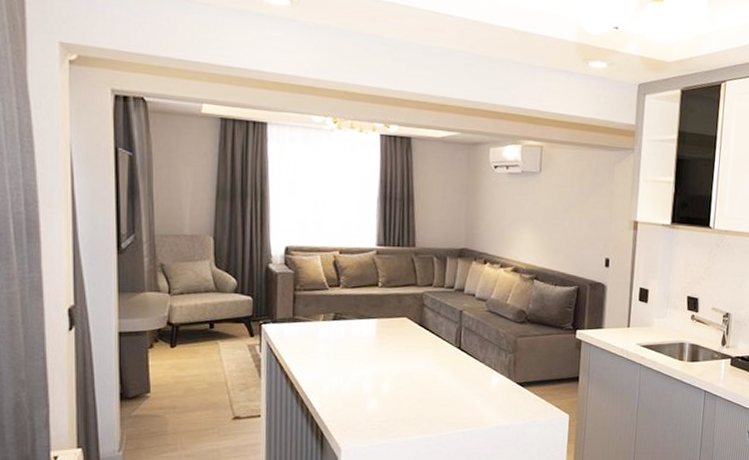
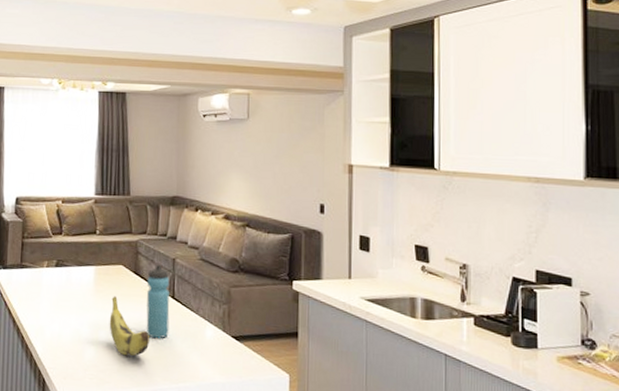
banana: none [392,348,436,406] -> present [109,296,151,357]
water bottle: none [431,316,456,388] -> present [146,264,170,339]

